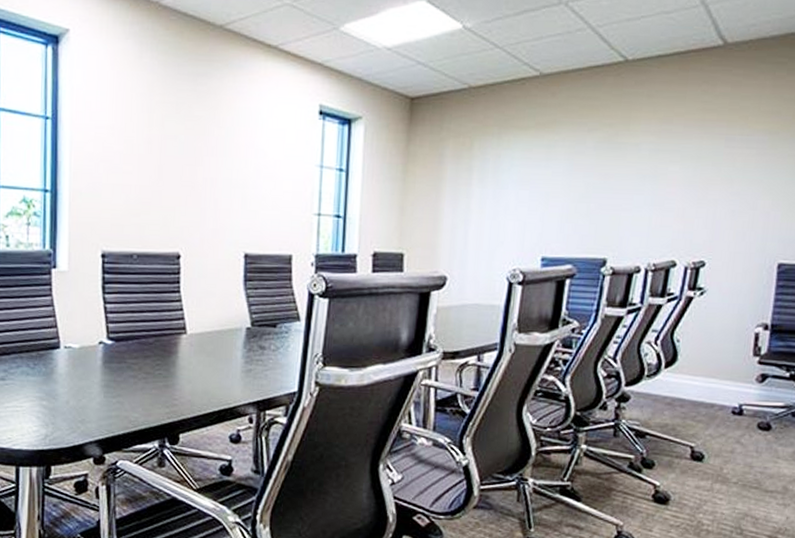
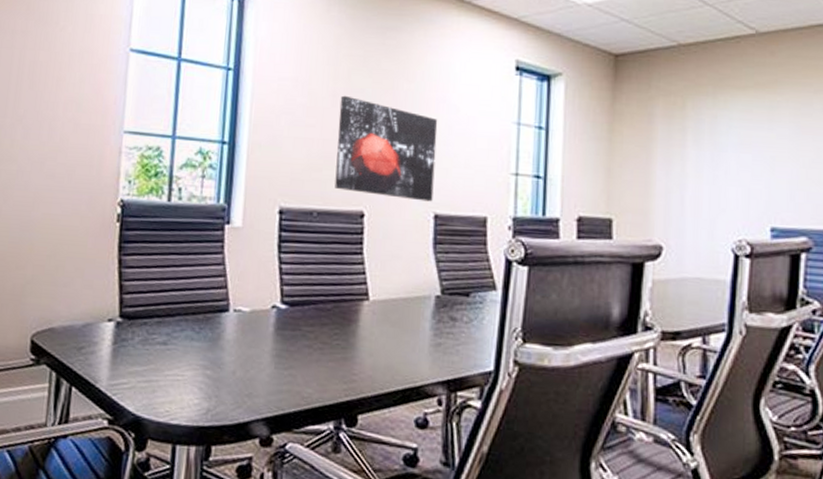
wall art: none [152,142,247,242] -> present [334,95,438,202]

